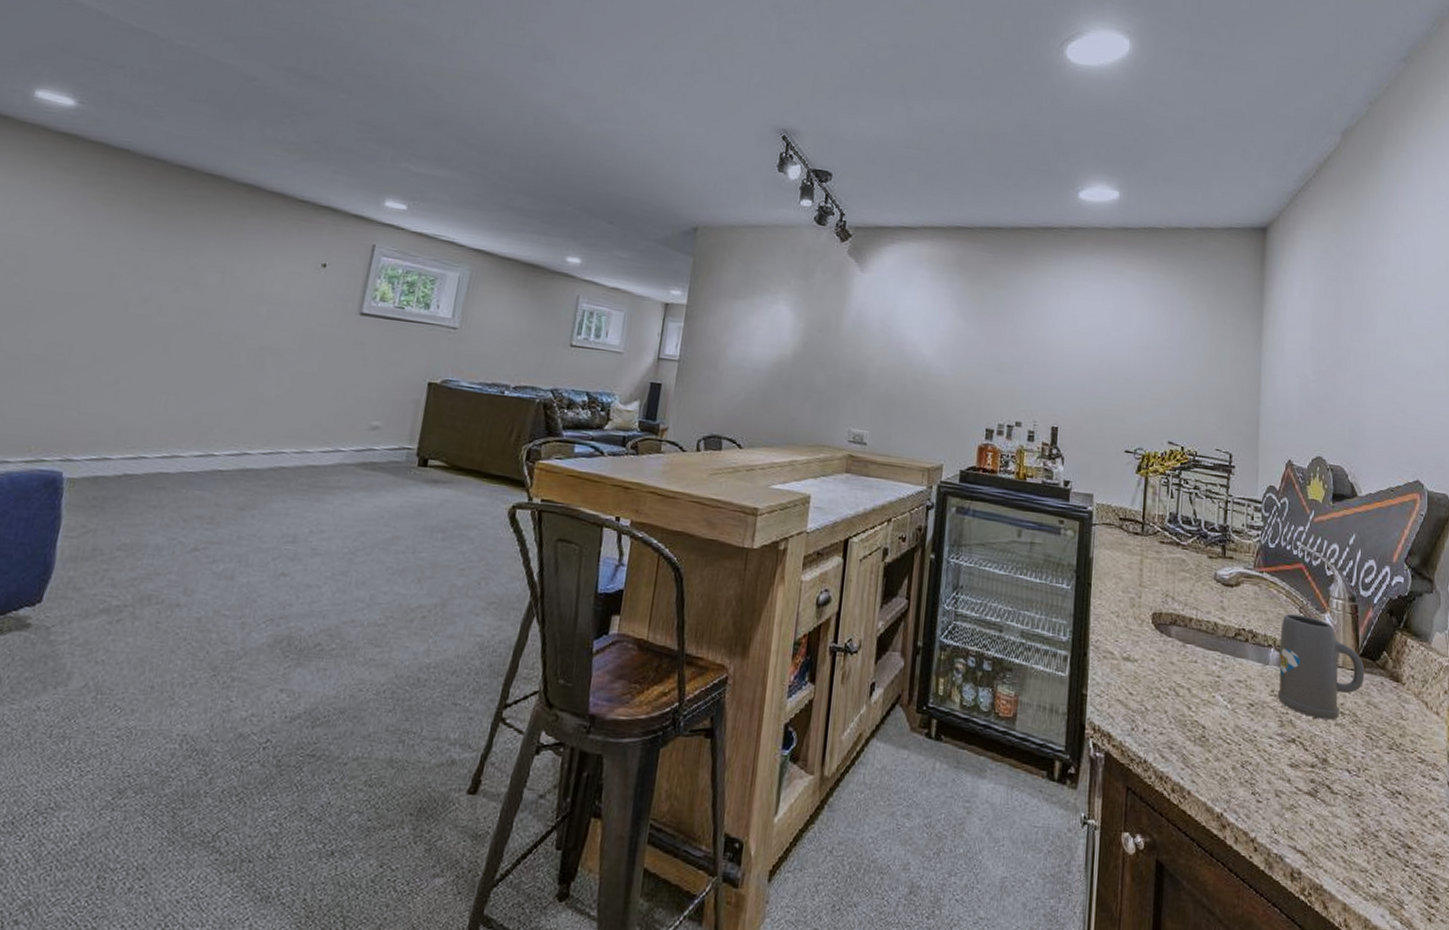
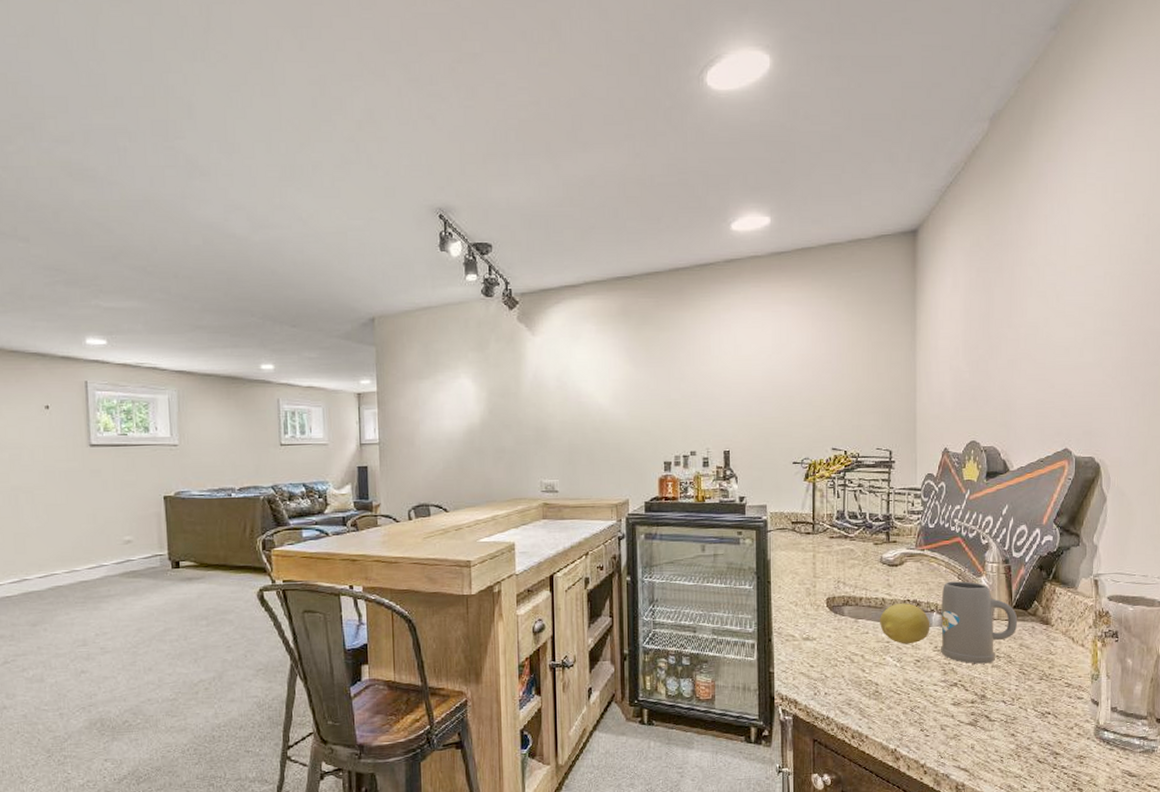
lemon: none [1210,630,1267,683] -> present [880,602,930,644]

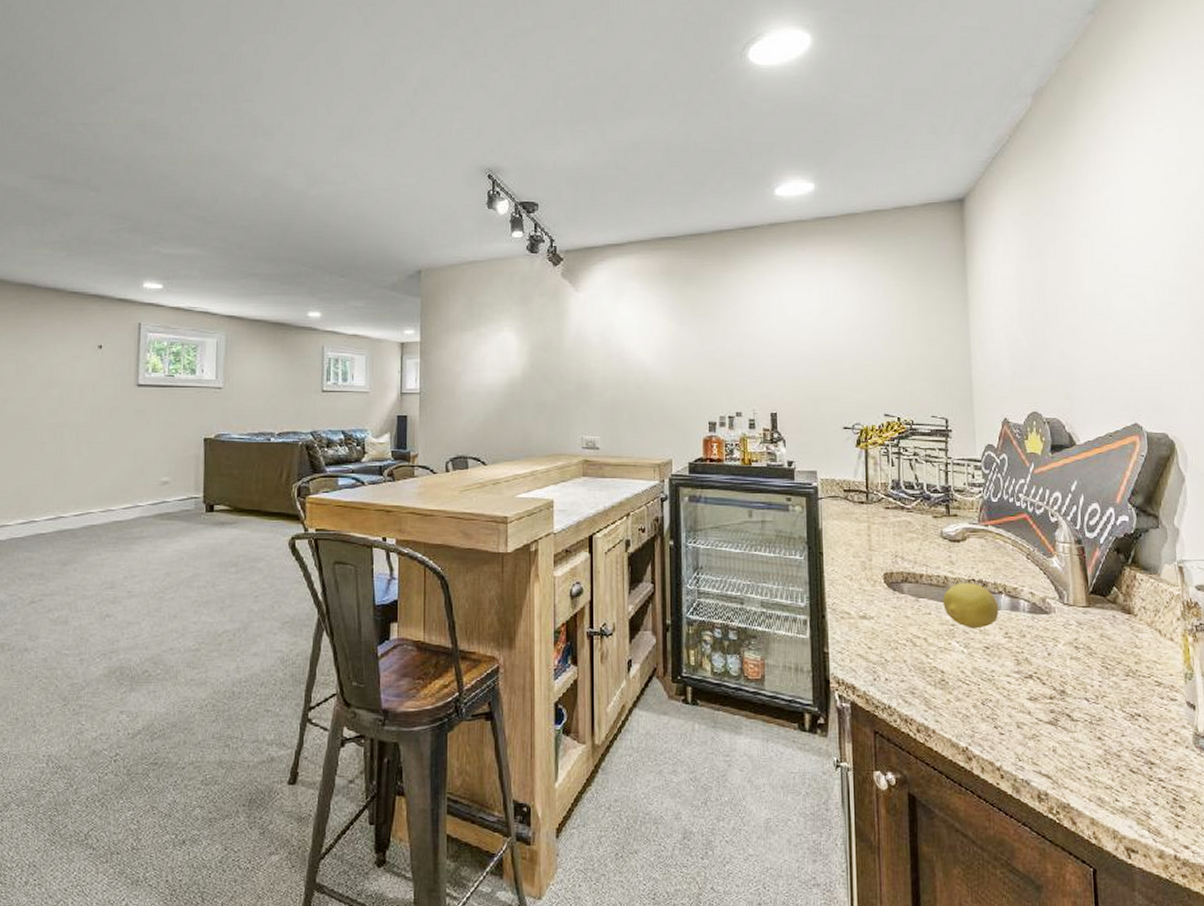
beer mug: present [941,581,1018,664] -> none [1009,561,1097,655]

